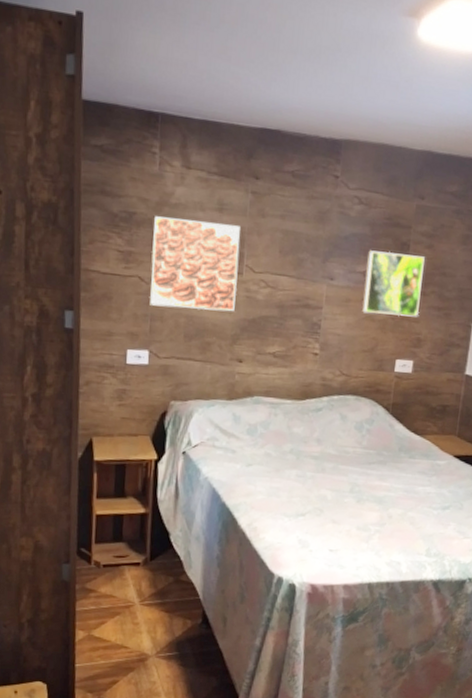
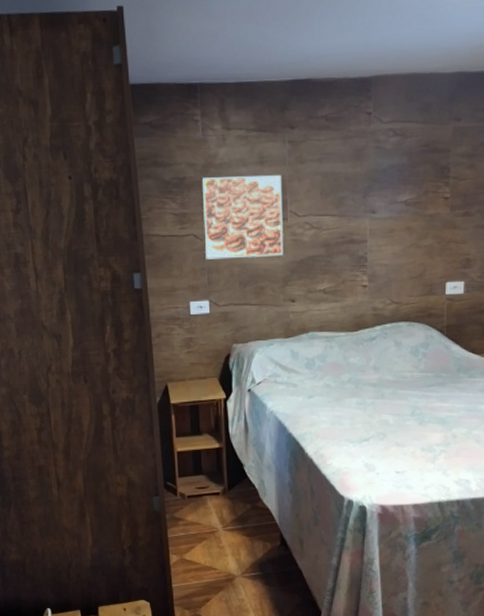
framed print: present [362,250,425,317] -> none [407,177,467,241]

